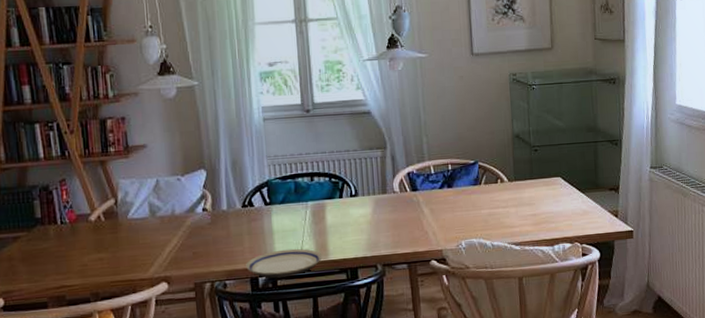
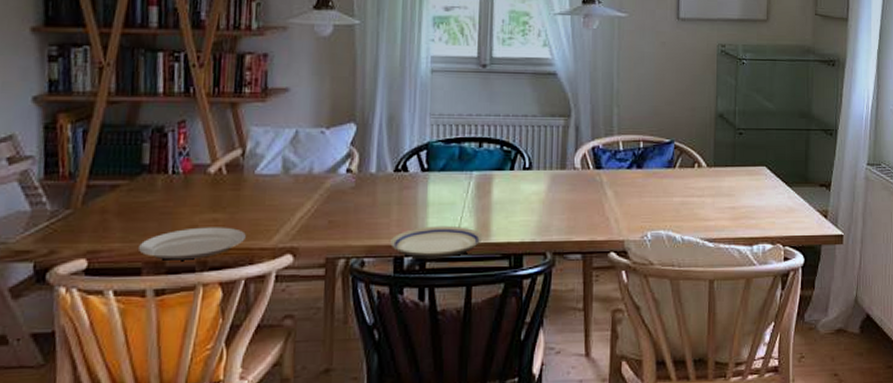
plate: none [42,264,128,295] -> present [137,227,247,260]

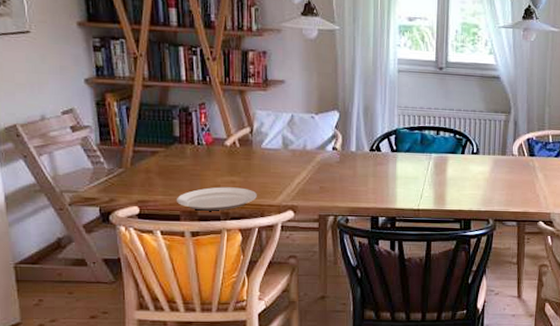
plate: present [390,225,483,260] -> none [368,194,440,220]

